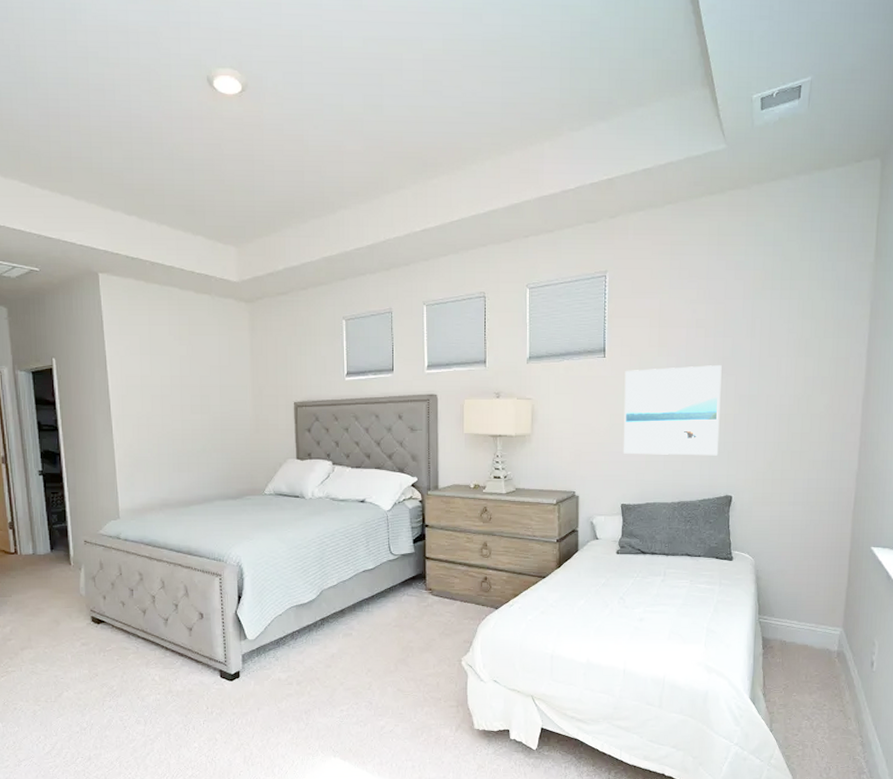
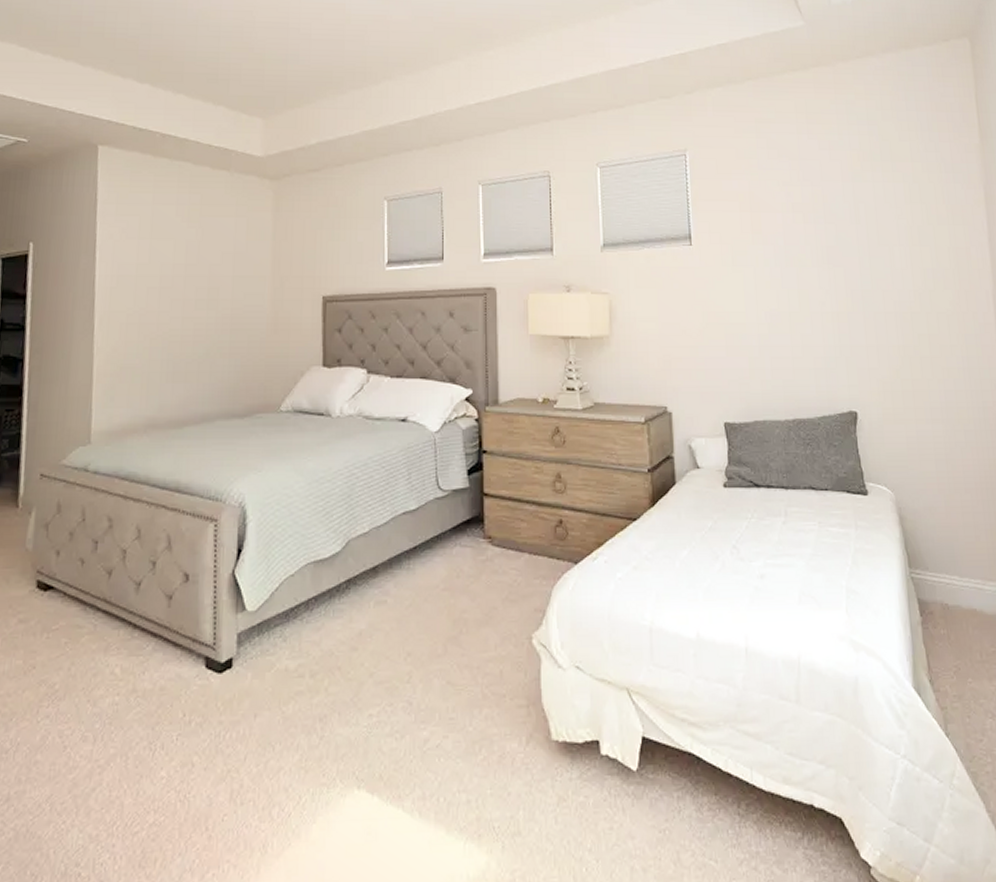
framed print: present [623,365,722,456] -> none [716,255,835,362]

